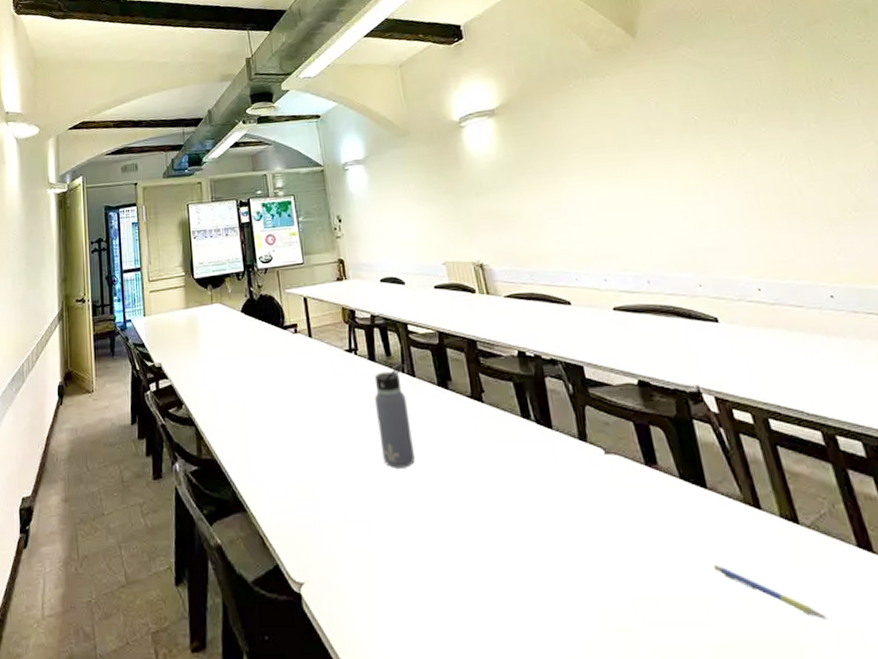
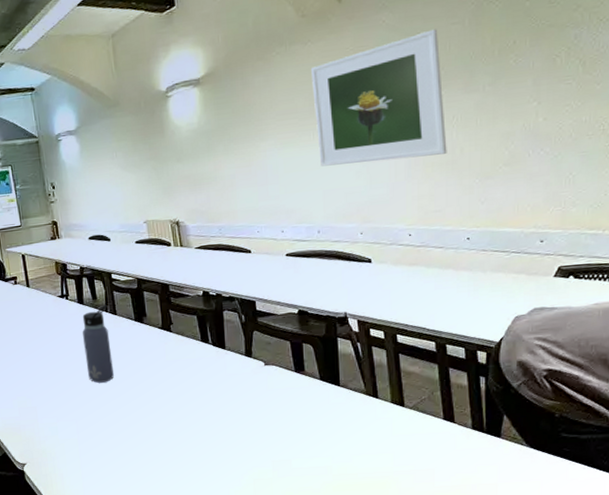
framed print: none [612,64,783,206] -> present [310,29,447,167]
pen: present [713,565,828,620] -> none [335,436,411,467]

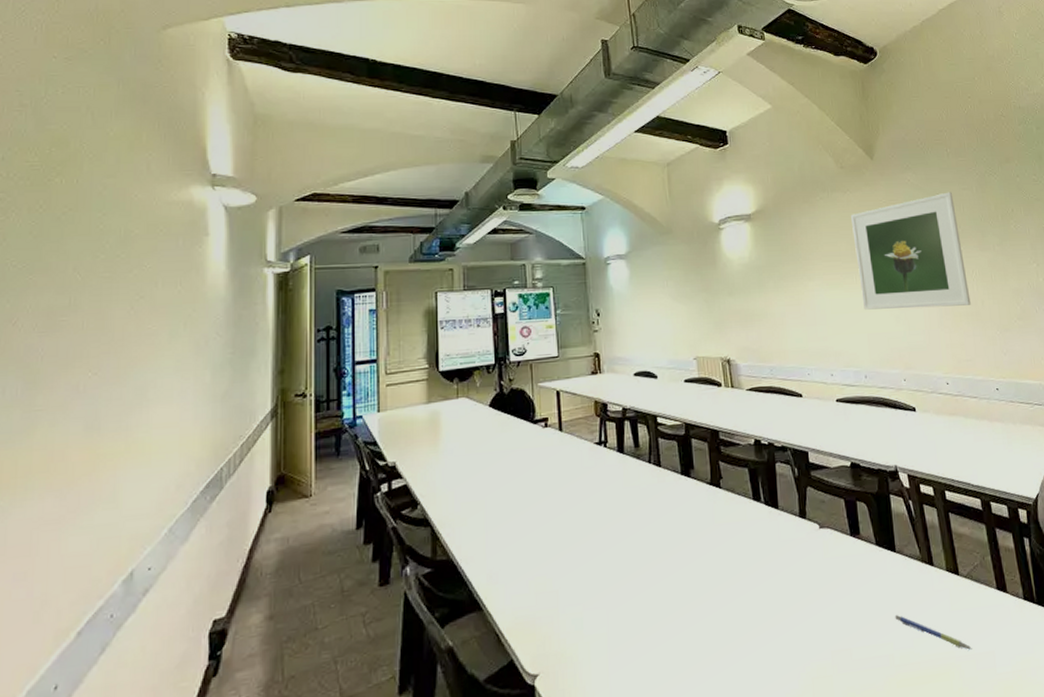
water bottle: present [82,304,114,383] -> none [621,454,655,555]
pen: none [335,436,411,467] -> present [895,615,972,650]

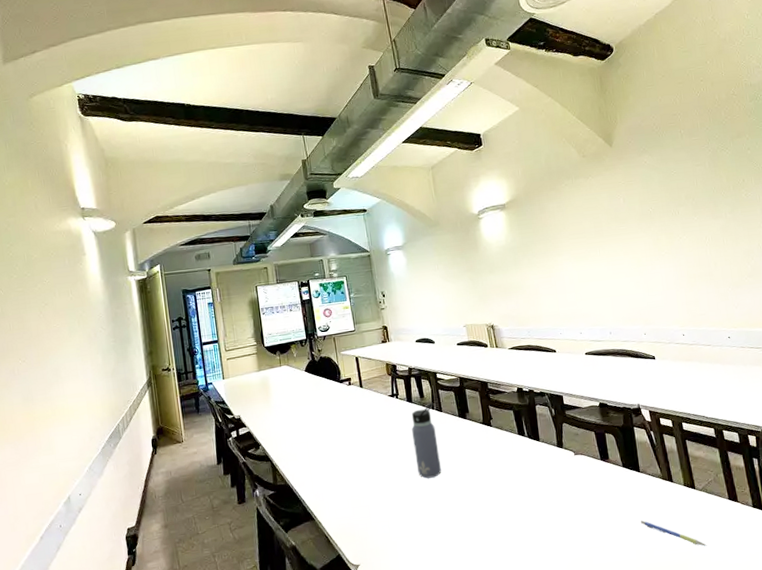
water bottle: none [621,454,655,555] -> present [411,402,441,479]
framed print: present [850,192,971,310] -> none [593,169,705,278]

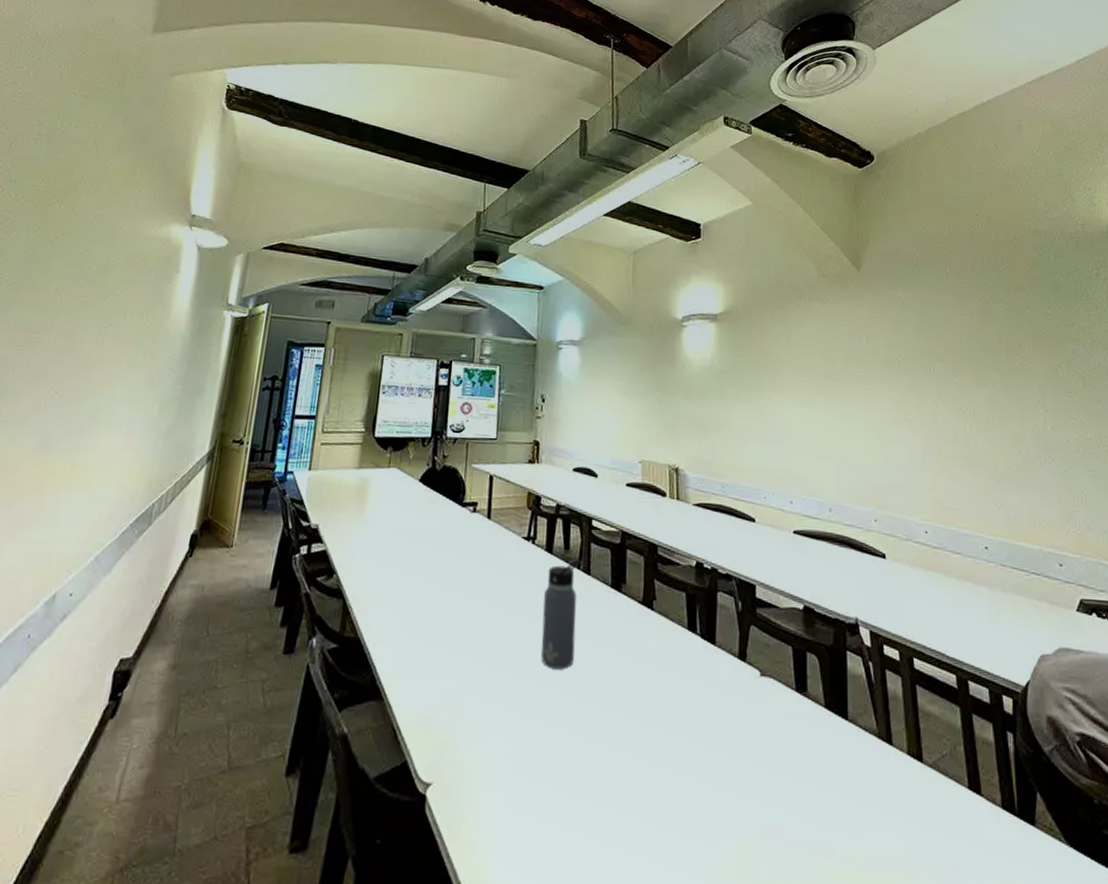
pen: present [640,520,707,547] -> none [840,796,932,857]

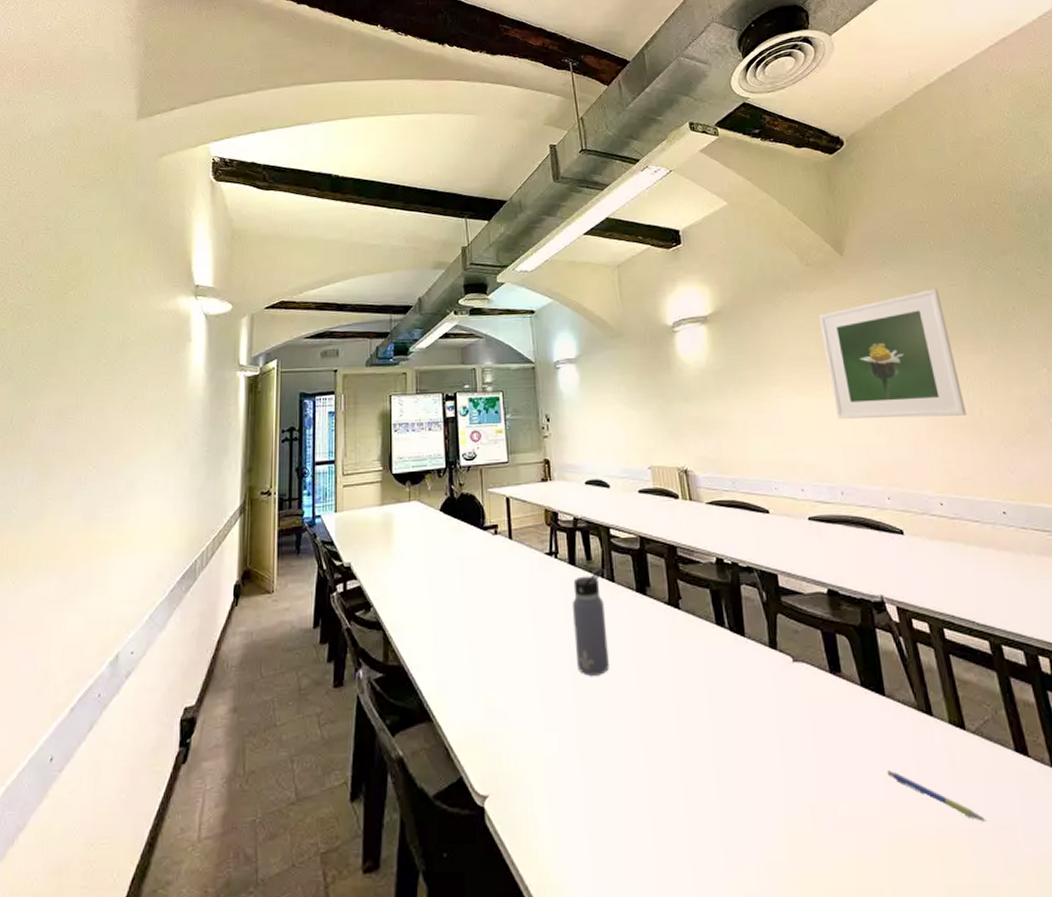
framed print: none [828,315,962,446] -> present [818,289,967,419]
pen: none [840,796,932,857] -> present [887,771,987,822]

